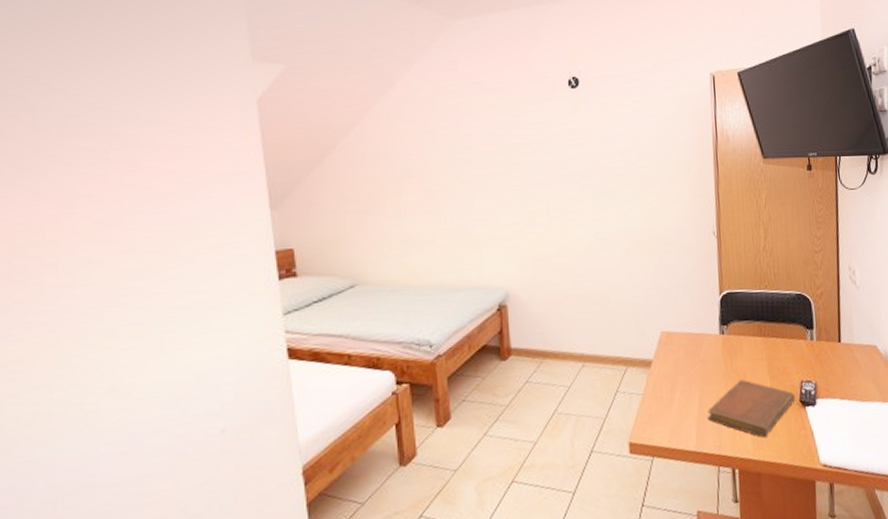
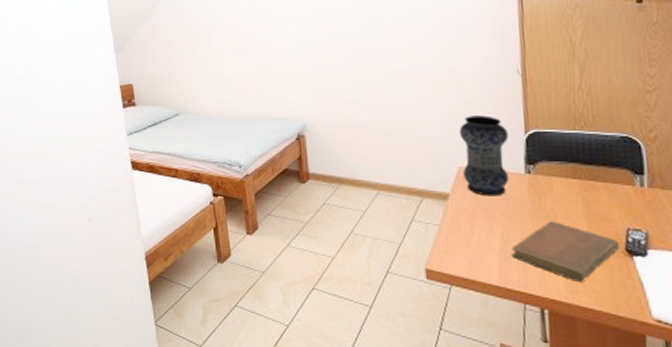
vase: none [662,277,706,360] -> present [460,115,509,196]

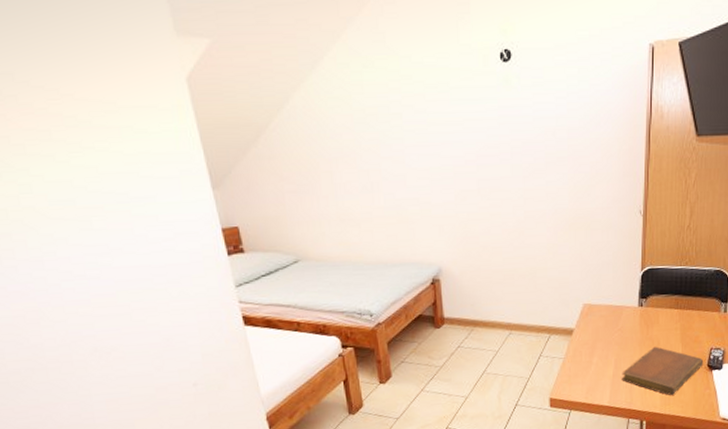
vase: present [460,115,509,196] -> none [587,254,628,329]

